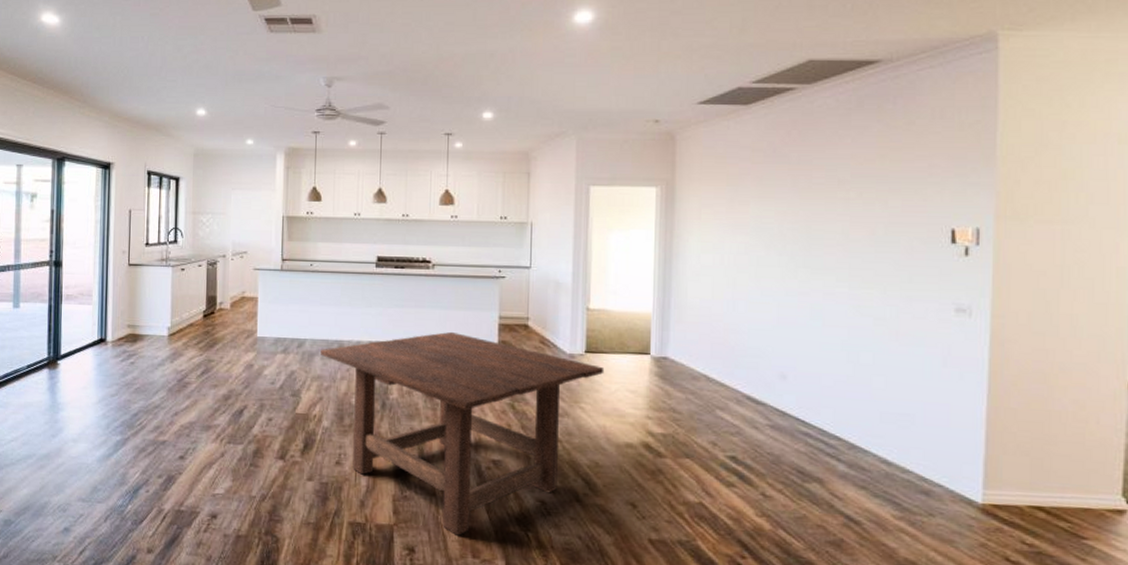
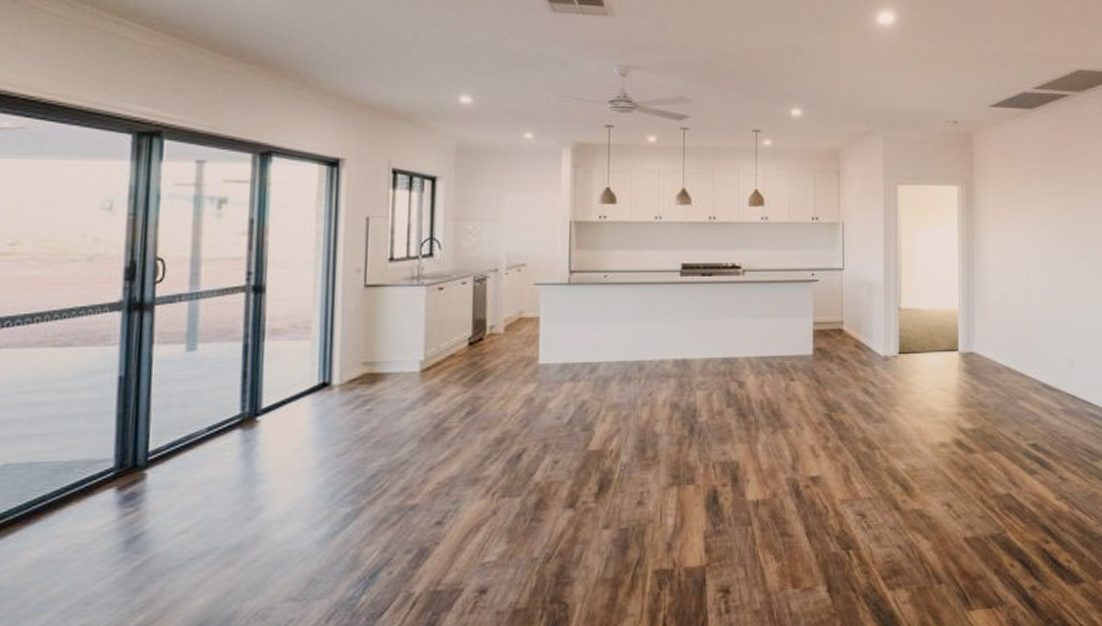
dining table: present [319,332,605,536] -> none [616,343,917,566]

